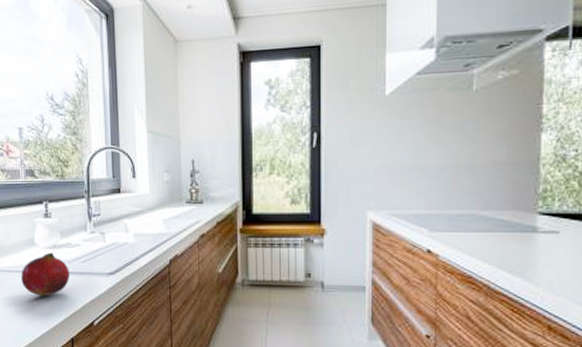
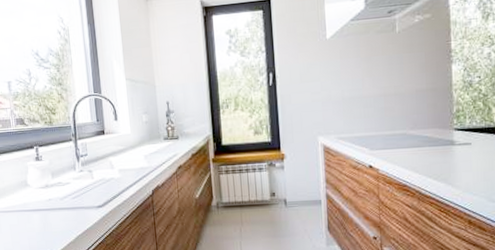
fruit: present [21,252,70,296] -> none [16,192,62,232]

